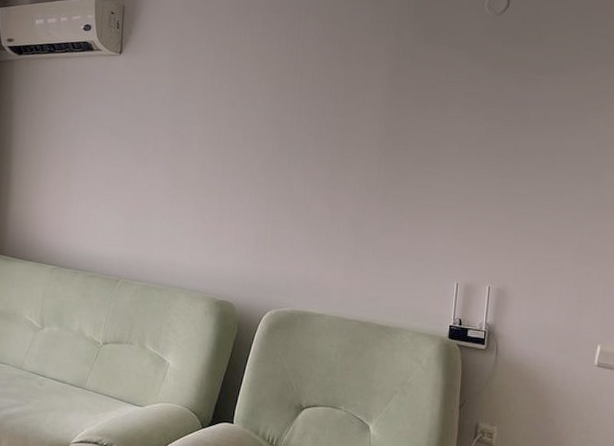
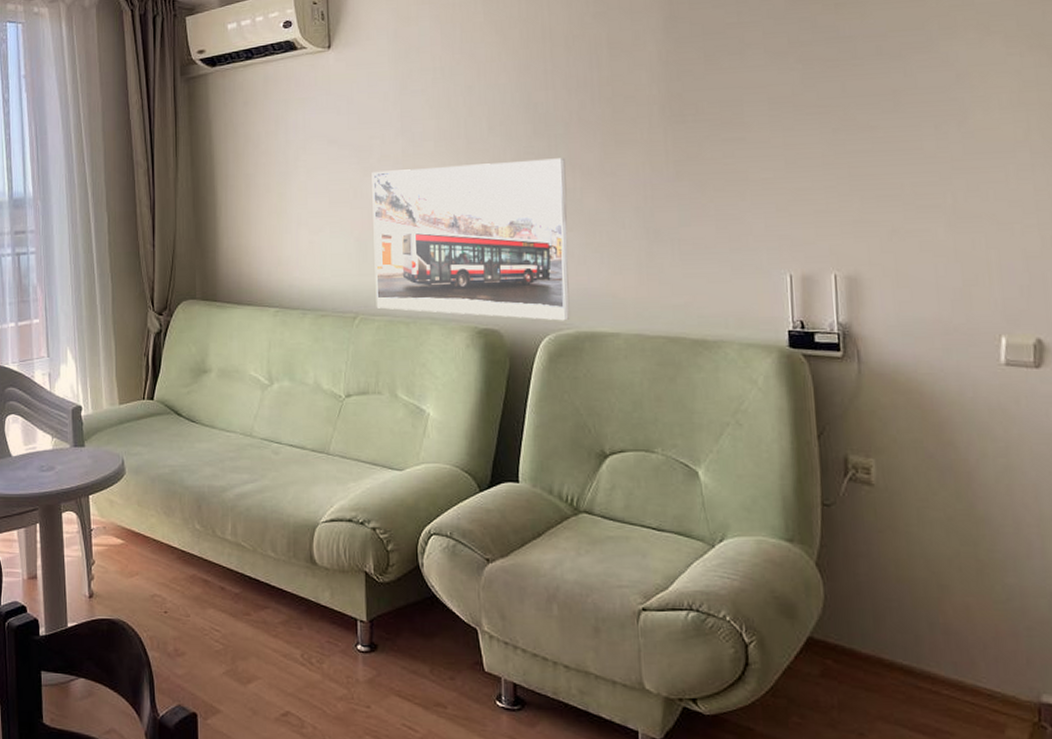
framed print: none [136,162,300,301] -> present [372,158,570,321]

